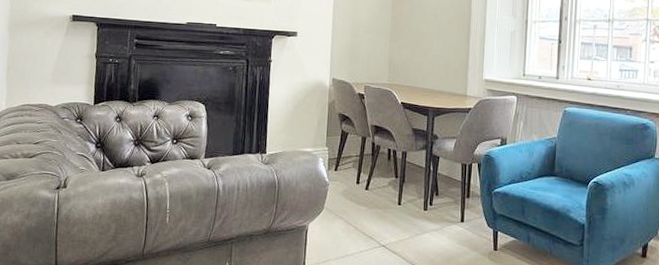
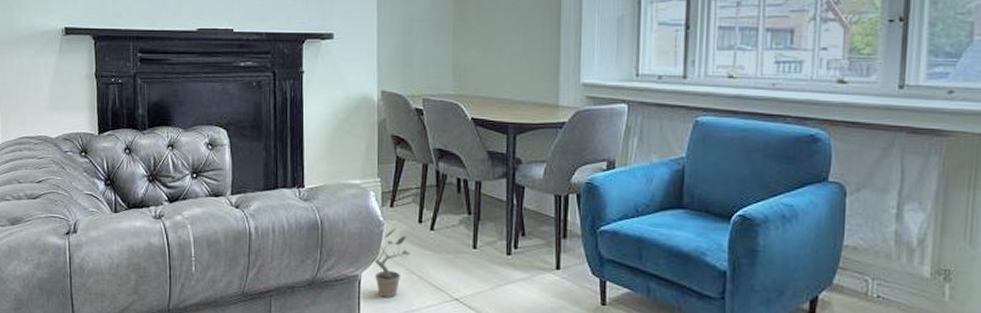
potted plant: none [318,187,349,245] -> present [373,227,410,298]

